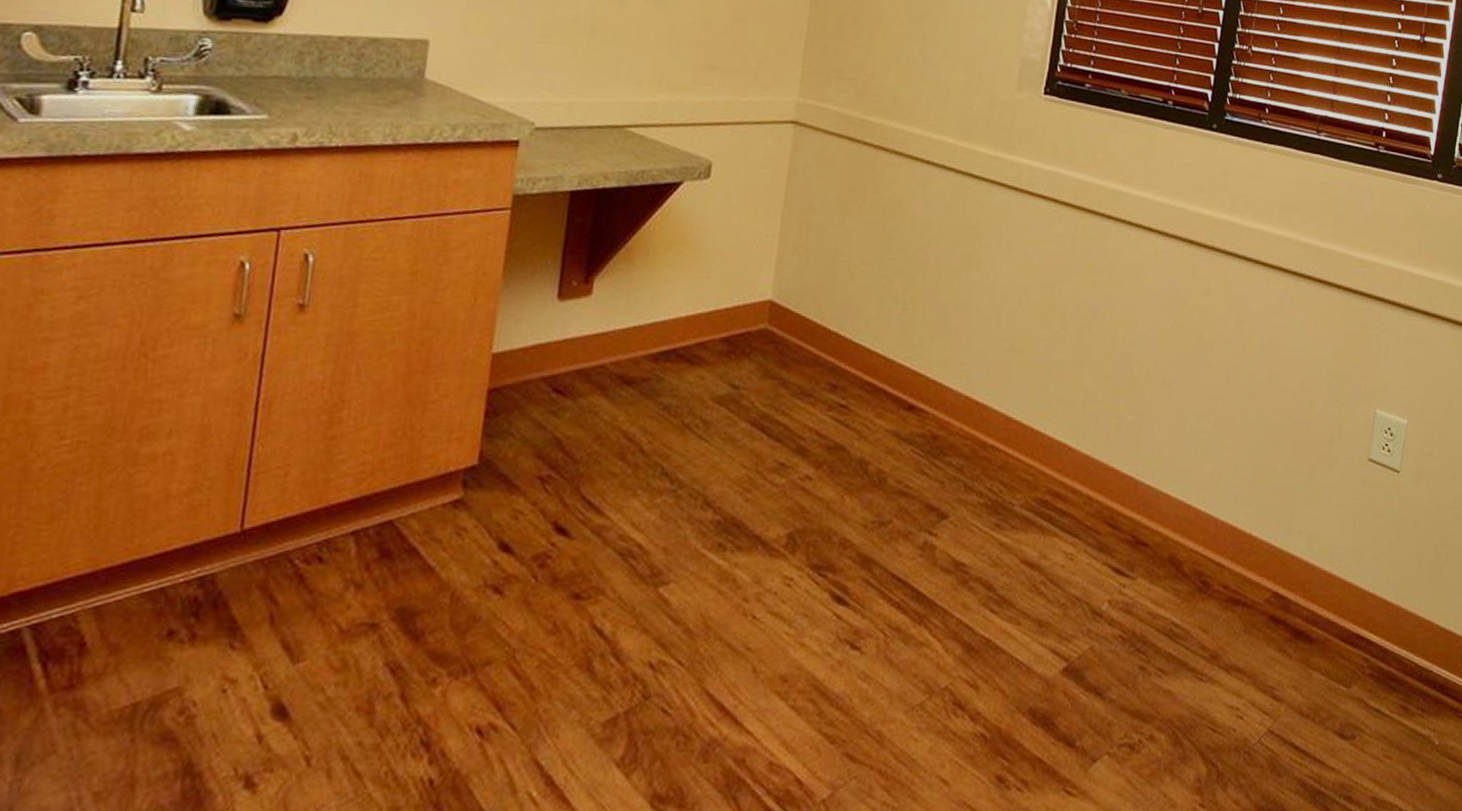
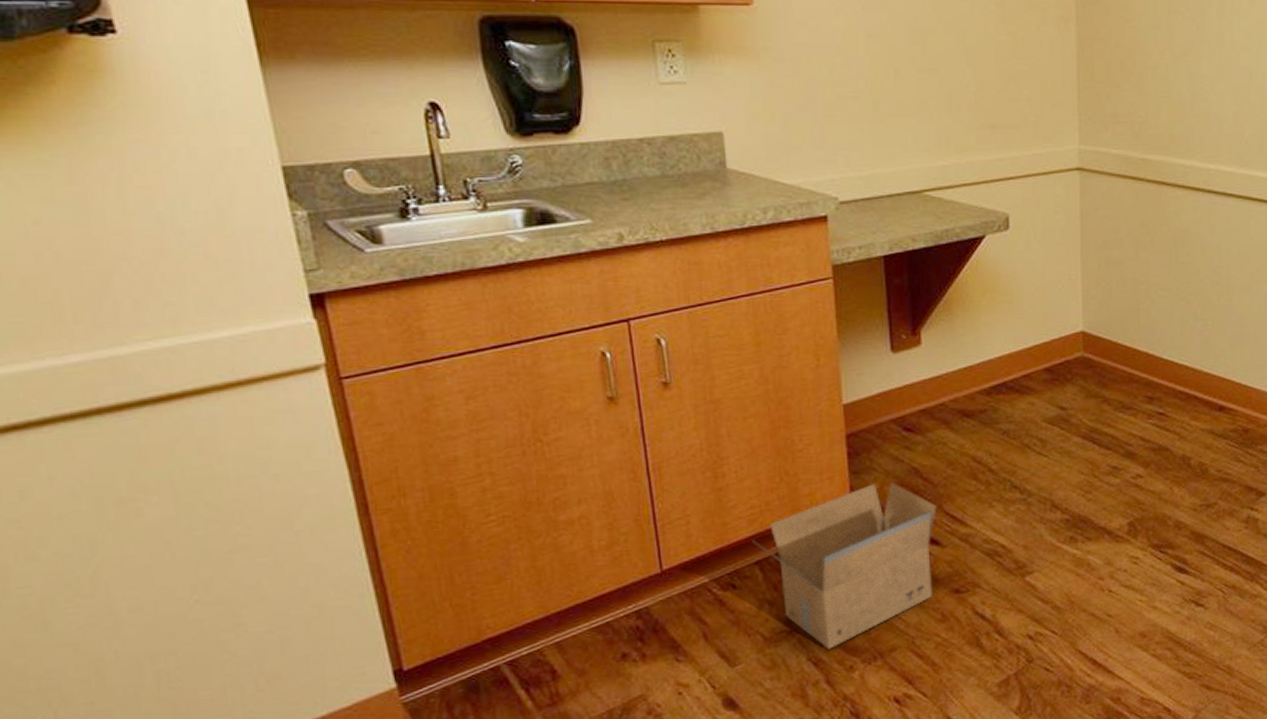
cardboard box: none [353,452,574,654] -> present [752,482,937,649]

